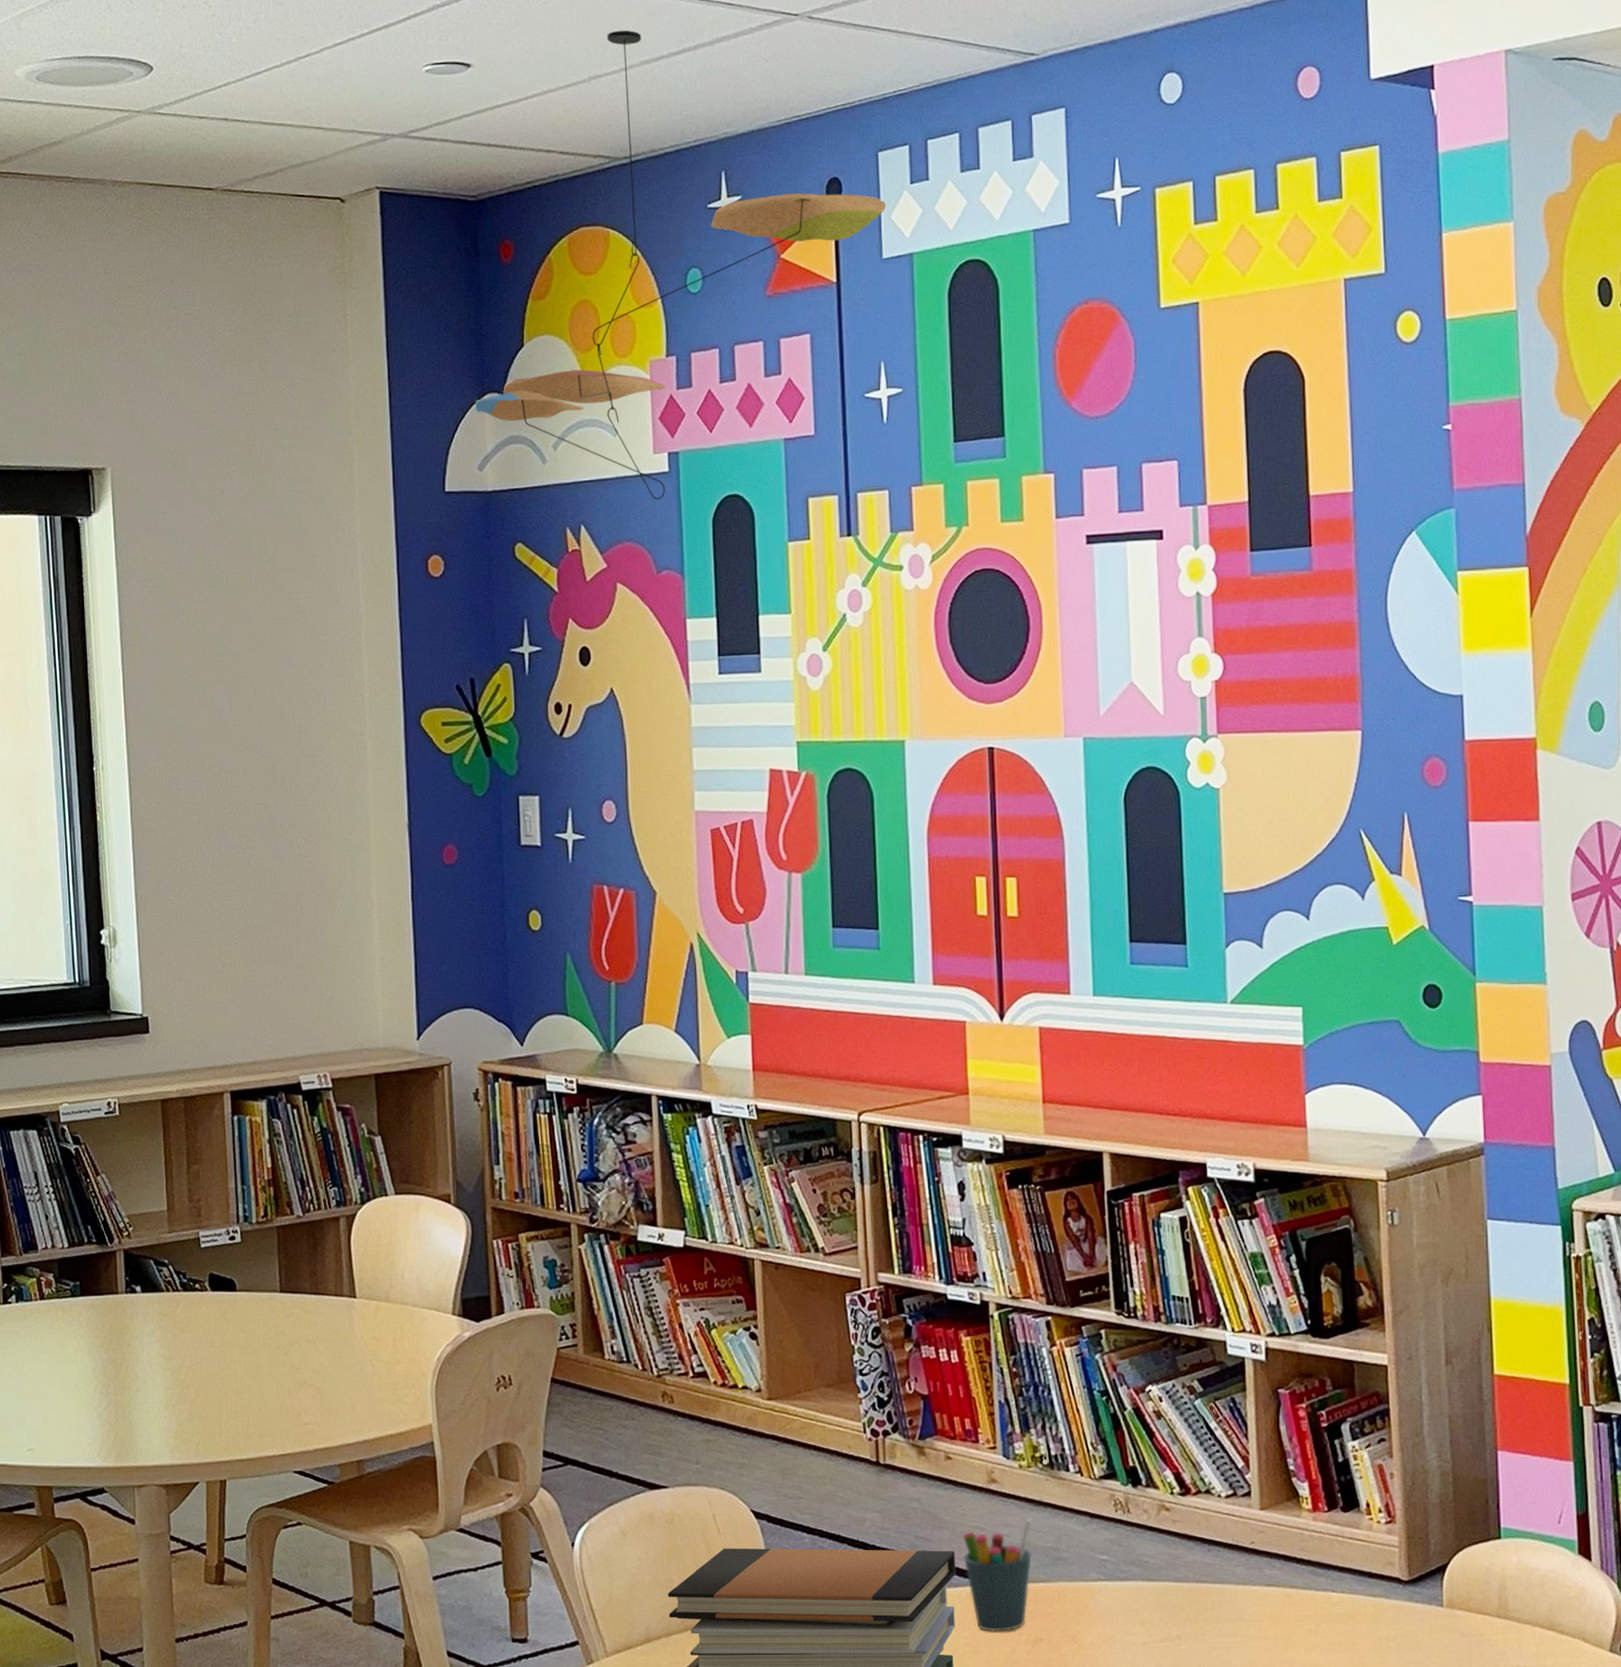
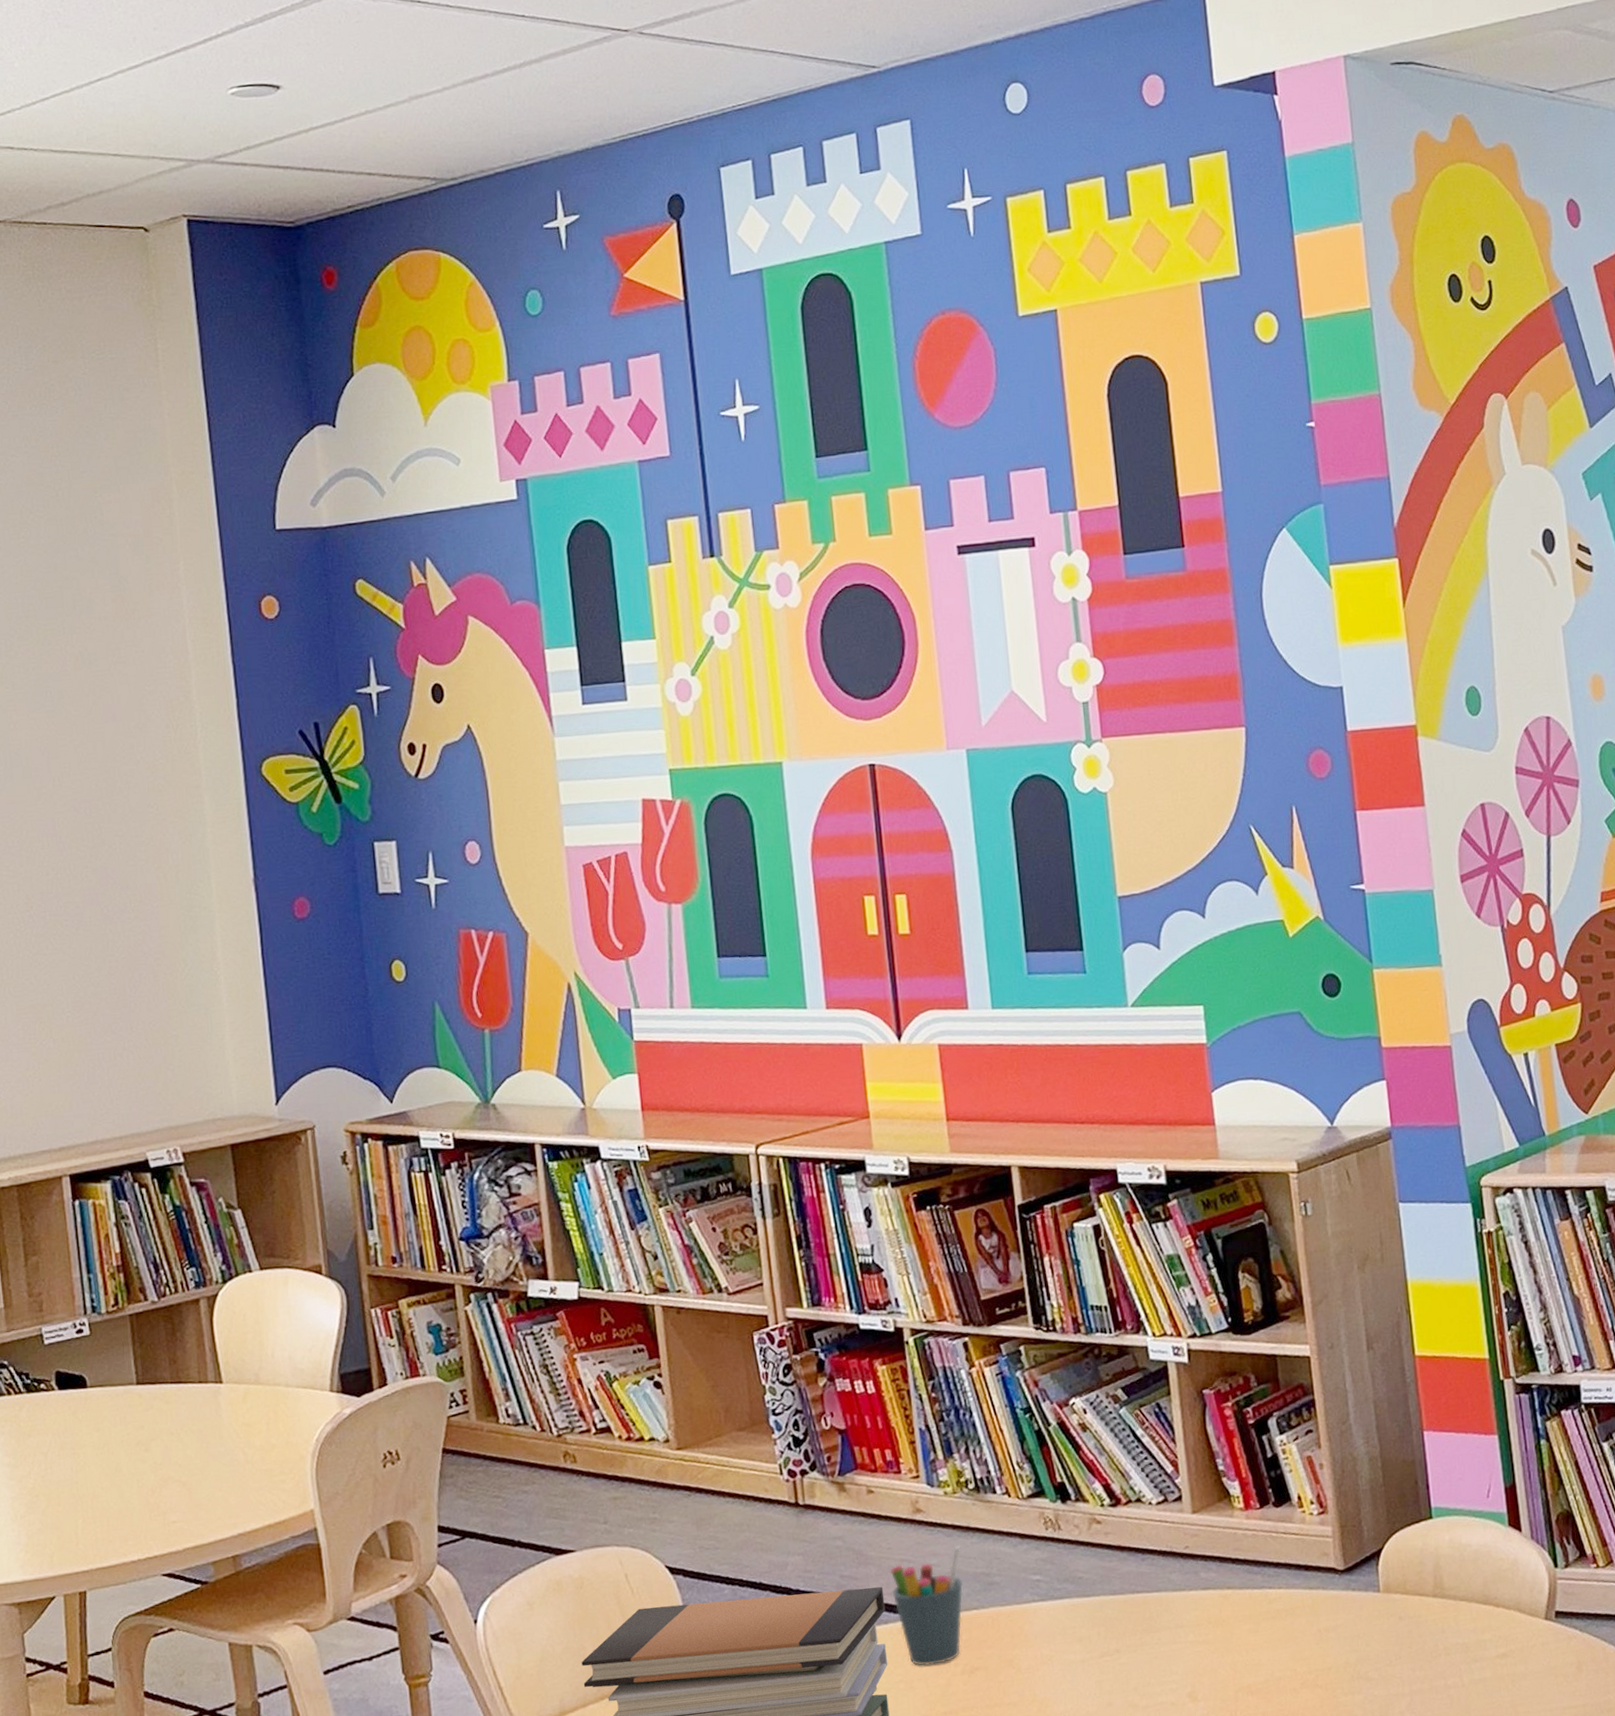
ceiling mobile: present [476,30,886,500] -> none [304,48,732,529]

